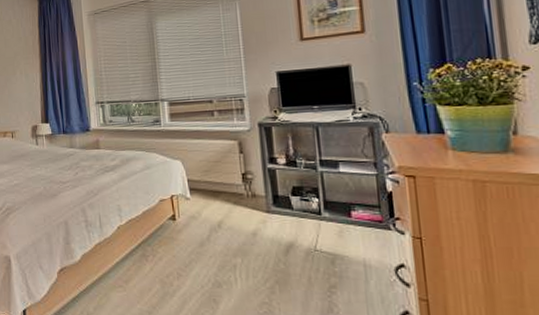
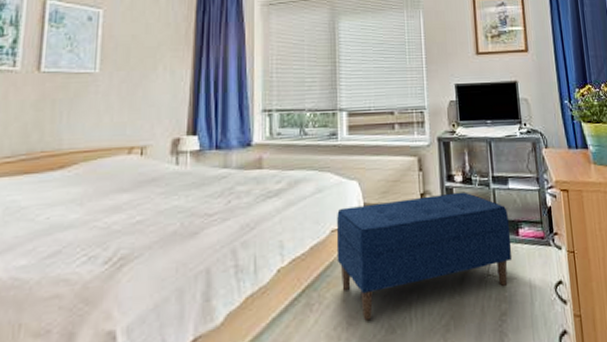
bench: none [164,173,343,274] -> present [336,192,512,321]

